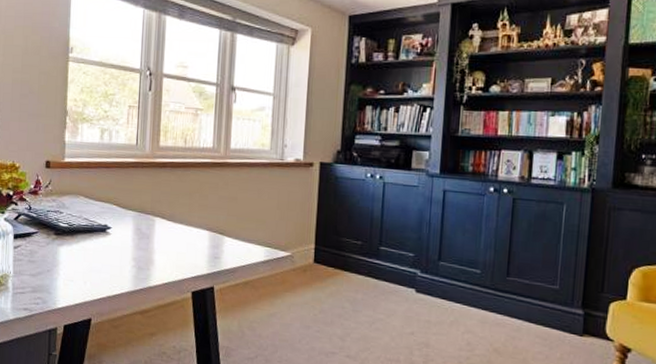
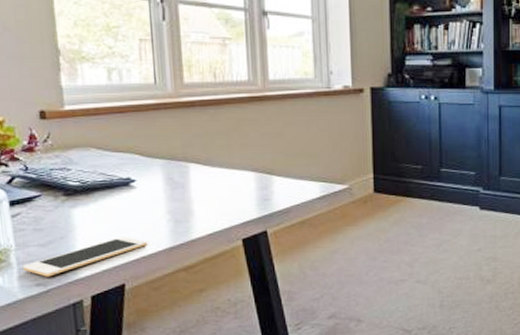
cell phone: none [16,276,113,303] -> present [22,237,147,277]

